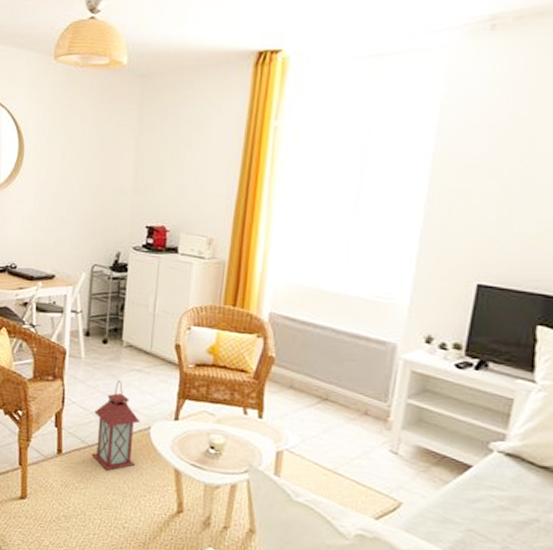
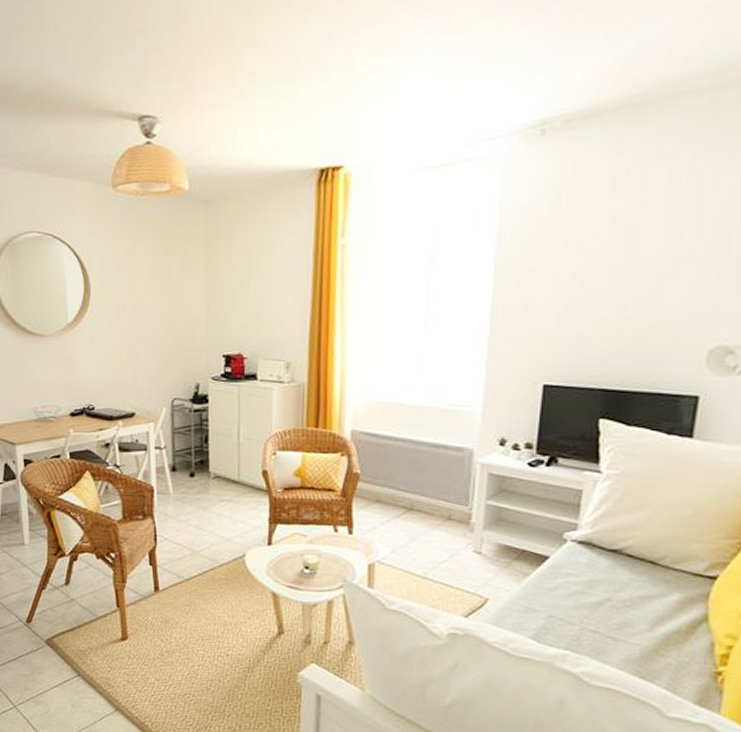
lantern: present [91,379,140,471] -> none [188,511,234,602]

